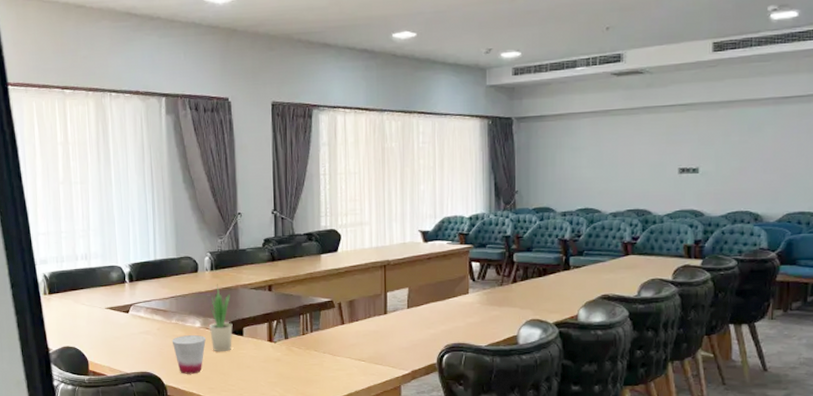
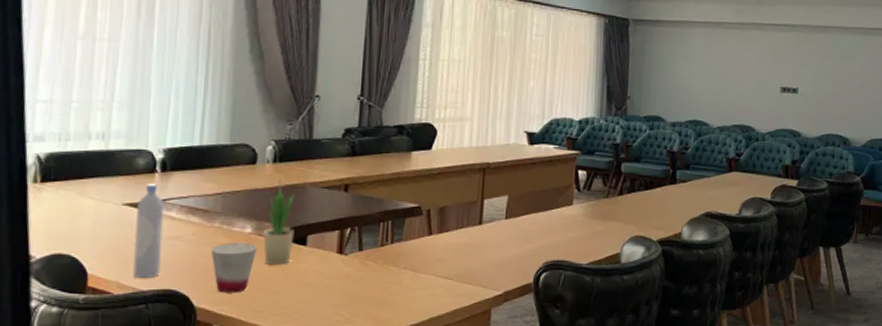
bottle: none [116,291,138,363] -> present [133,183,165,278]

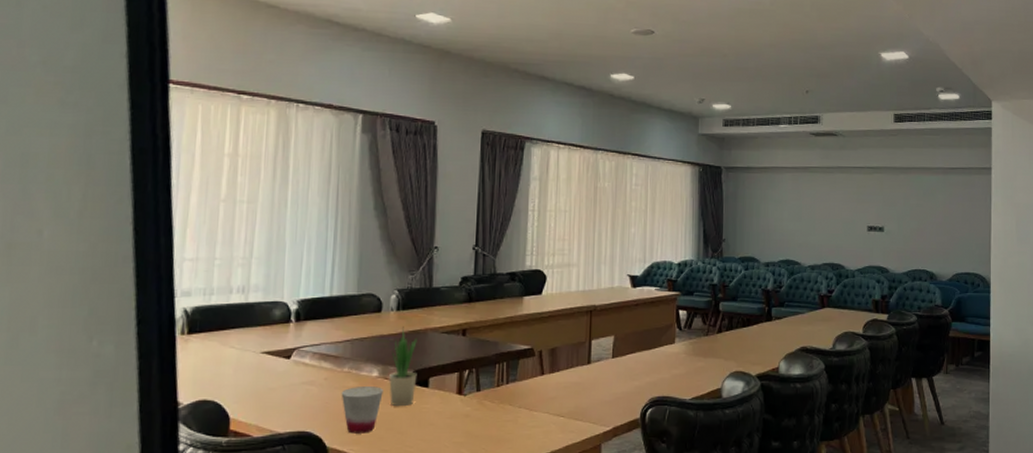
bottle: present [133,183,165,278] -> none [271,332,299,421]

